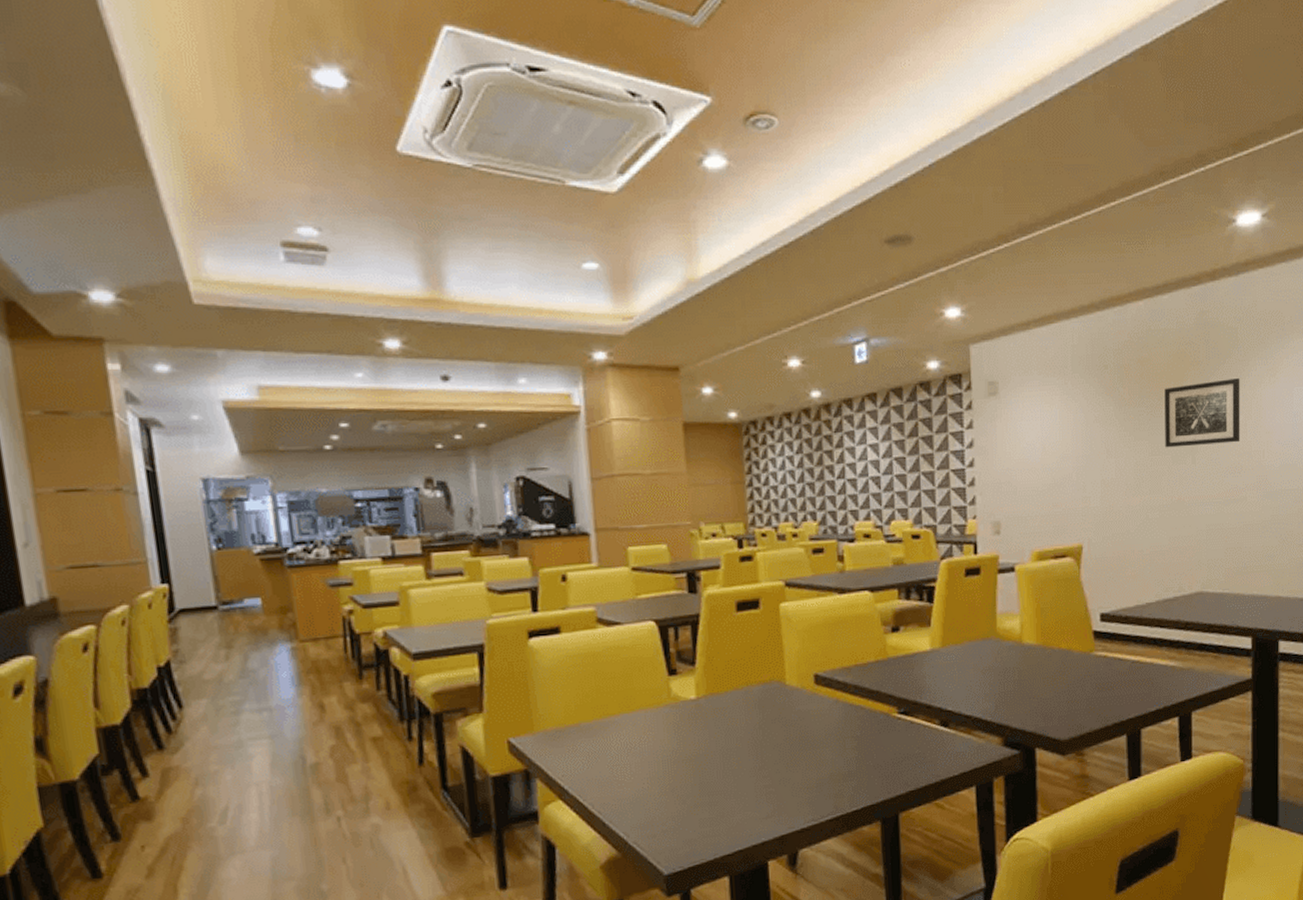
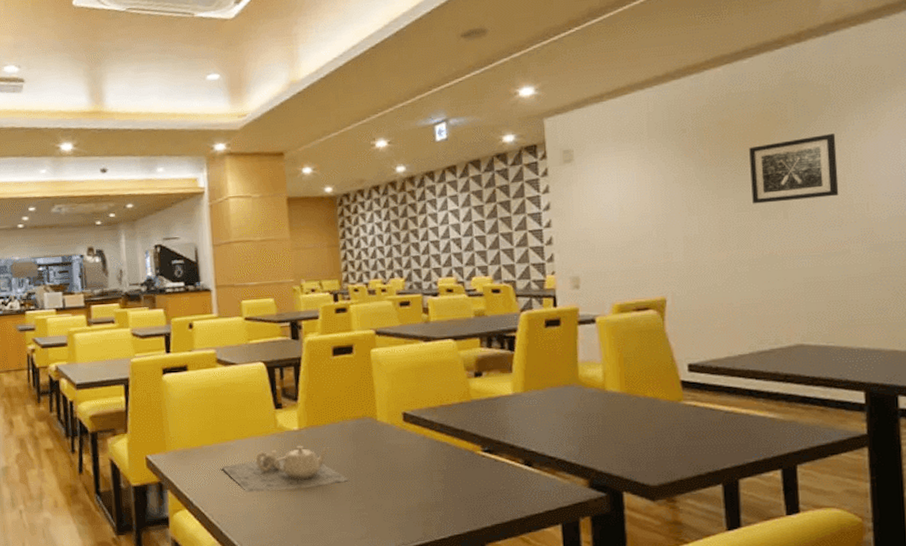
teapot: none [603,717,755,775] -> present [221,446,350,493]

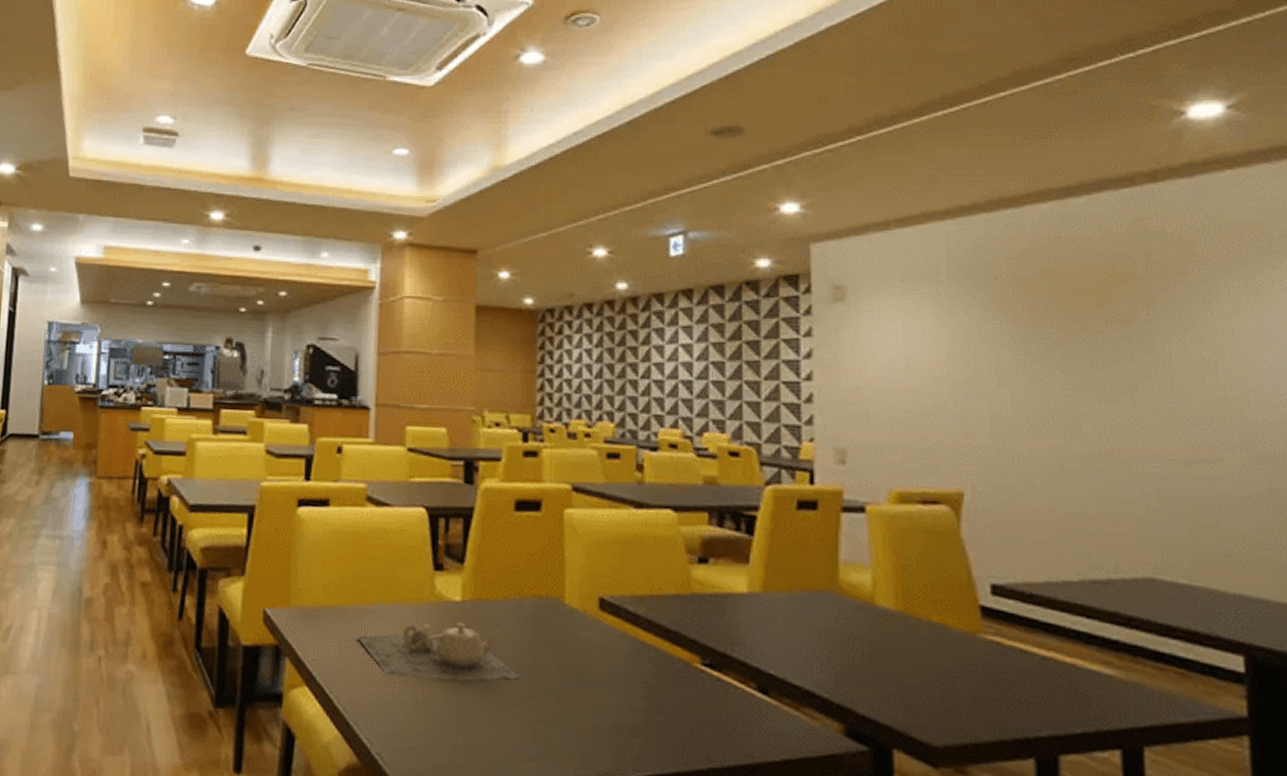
wall art: present [749,134,839,204] -> none [1083,302,1208,385]

